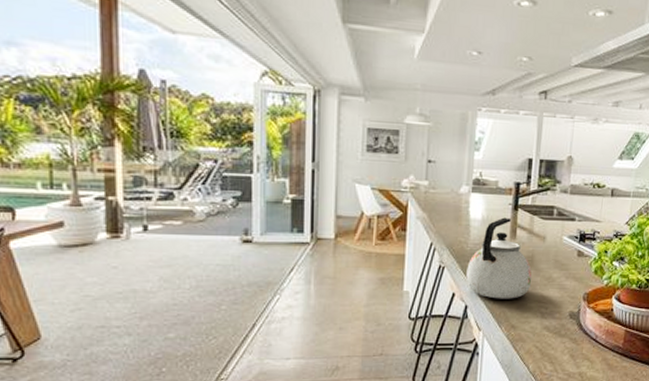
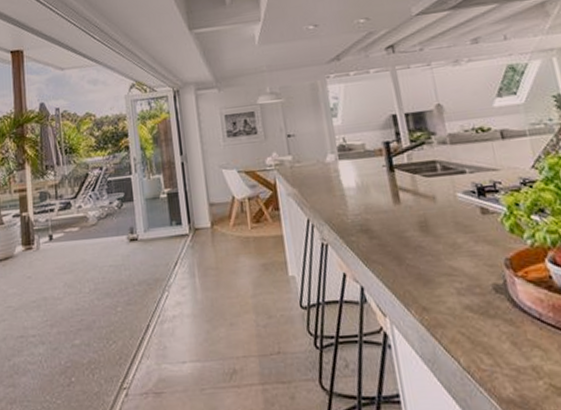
kettle: present [466,217,532,299] -> none [352,180,434,276]

